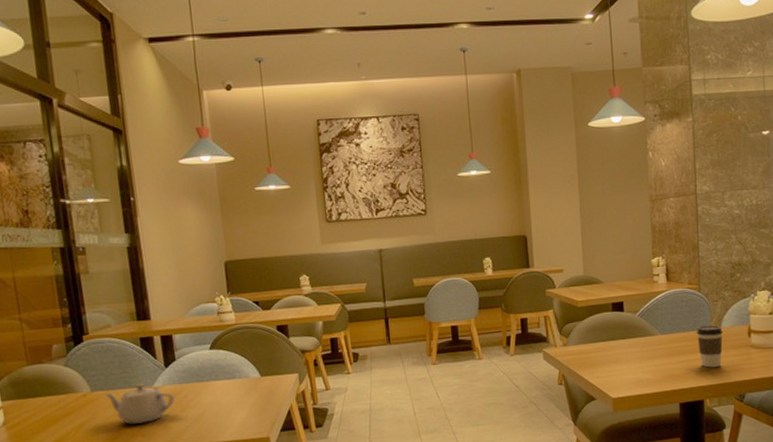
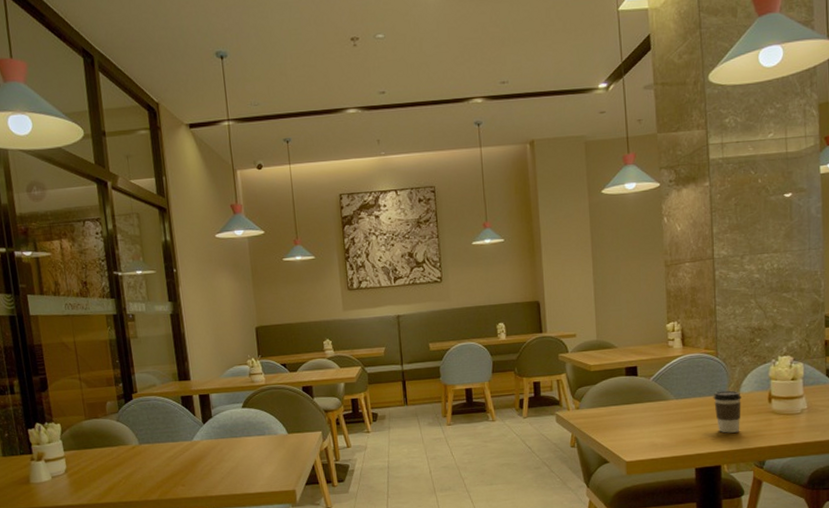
teapot: present [104,384,175,425] -> none [150,438,212,475]

